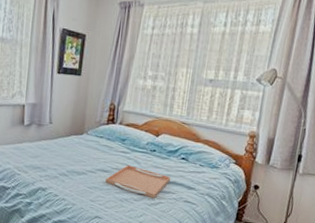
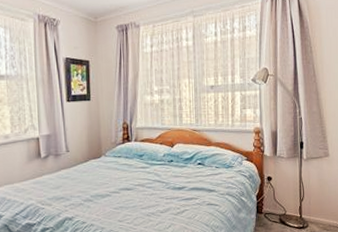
serving tray: present [105,165,171,199] -> none [130,179,192,207]

